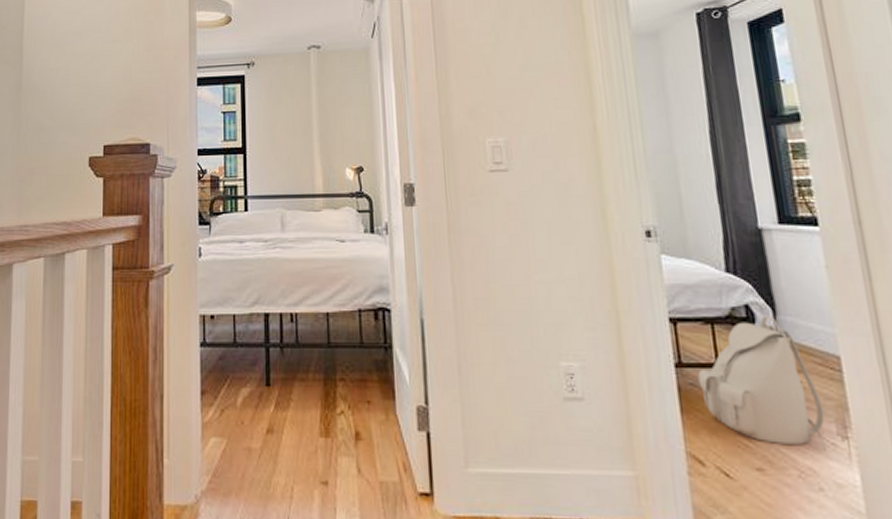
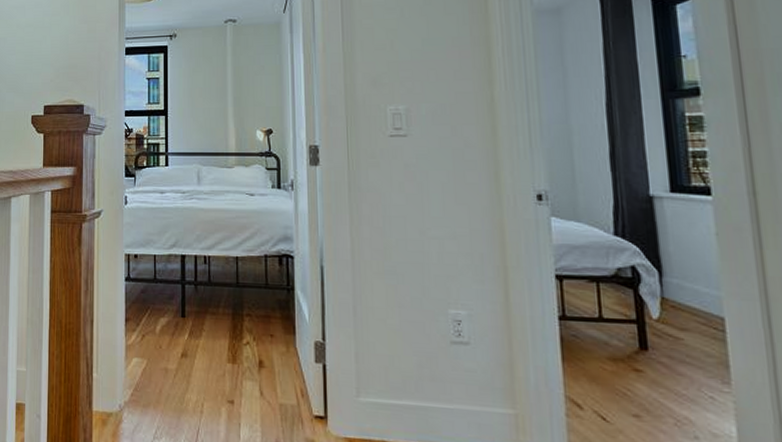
backpack: present [697,315,826,450] -> none [580,276,705,403]

